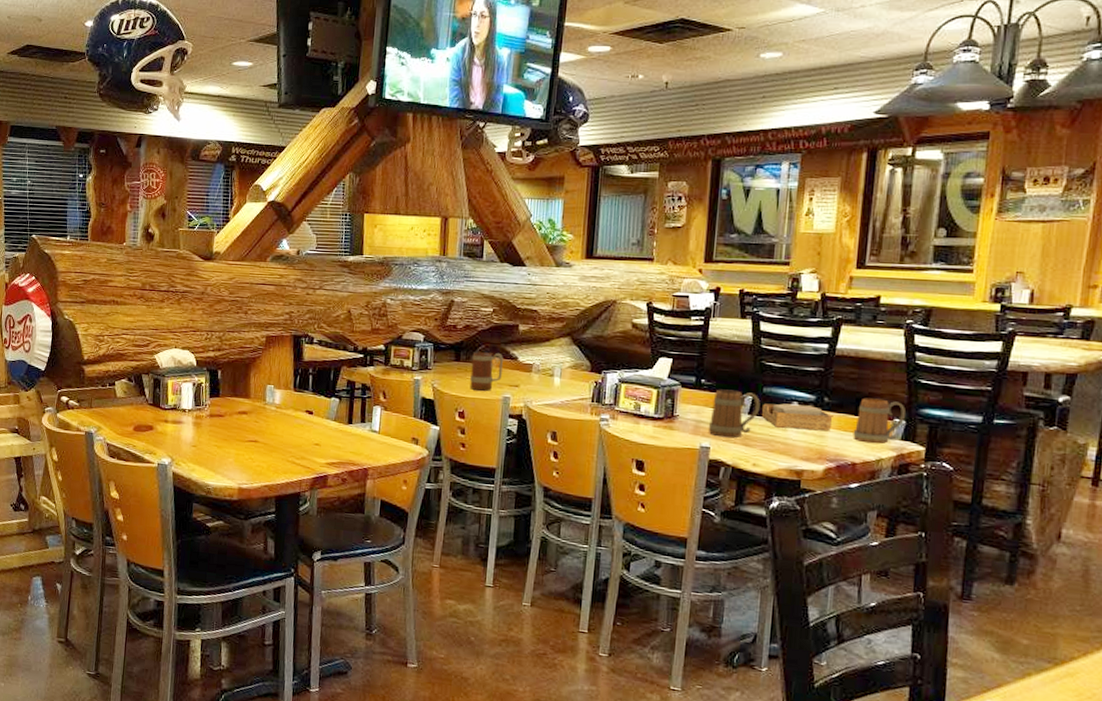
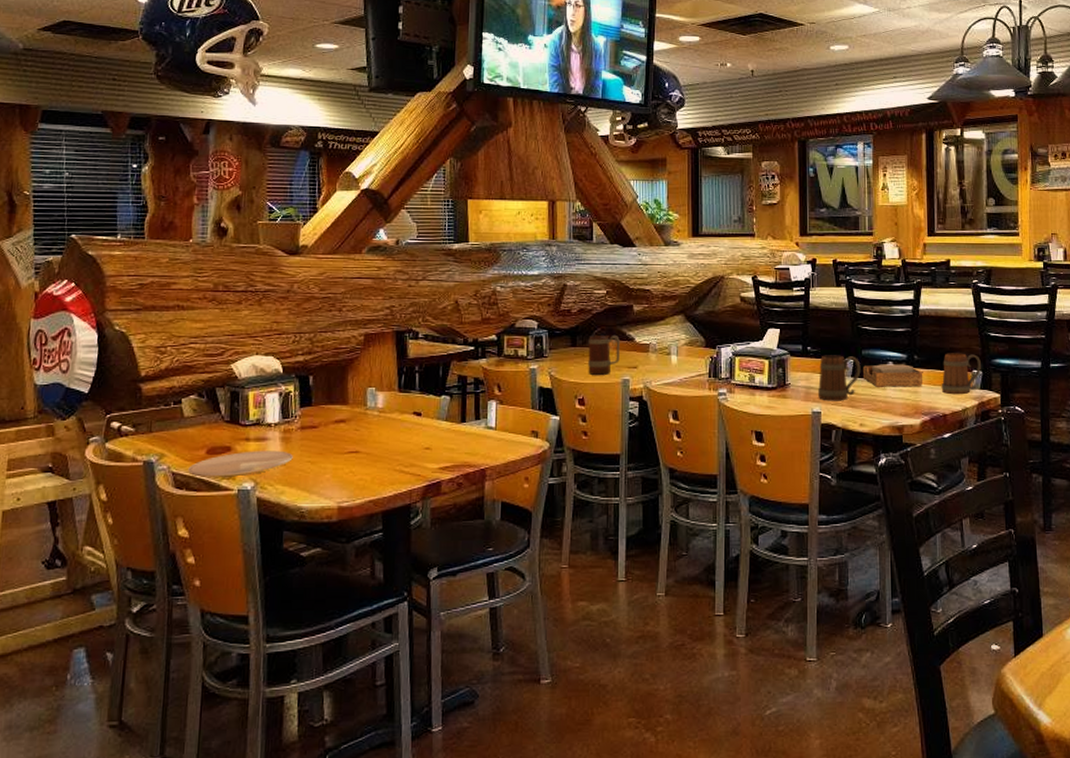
plate: none [119,431,203,453] -> present [188,450,293,477]

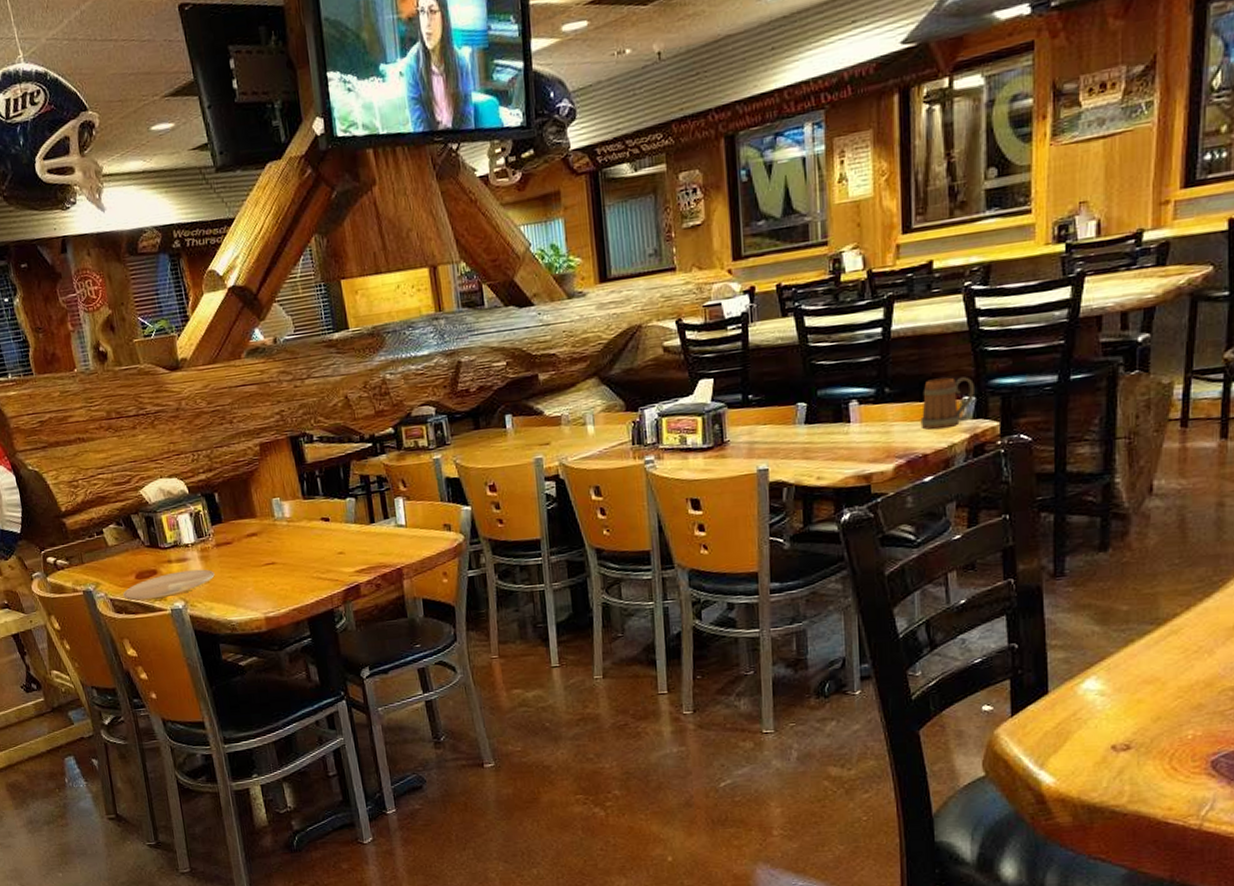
beer mug: present [588,336,620,375] -> none [492,411,529,458]
beer mug: present [817,355,861,400] -> none [763,399,817,455]
napkin holder: present [862,364,923,387] -> none [818,400,897,432]

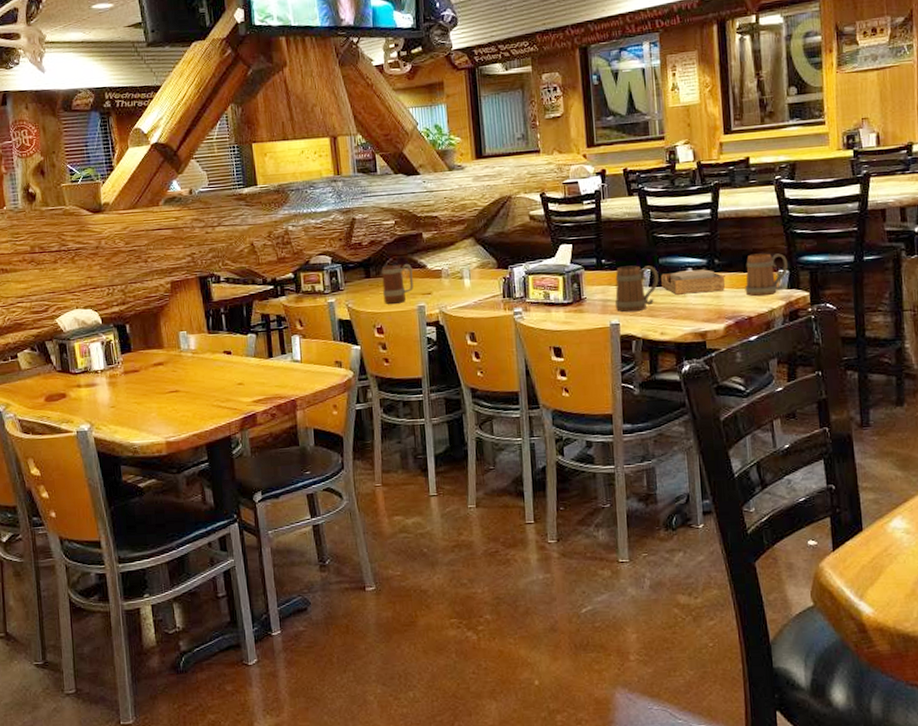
plate: present [123,569,215,601] -> none [31,394,121,422]
beer mug: none [492,411,529,458] -> present [381,264,414,304]
beer mug: none [763,399,817,455] -> present [614,265,659,312]
napkin holder: none [818,400,897,432] -> present [661,269,725,295]

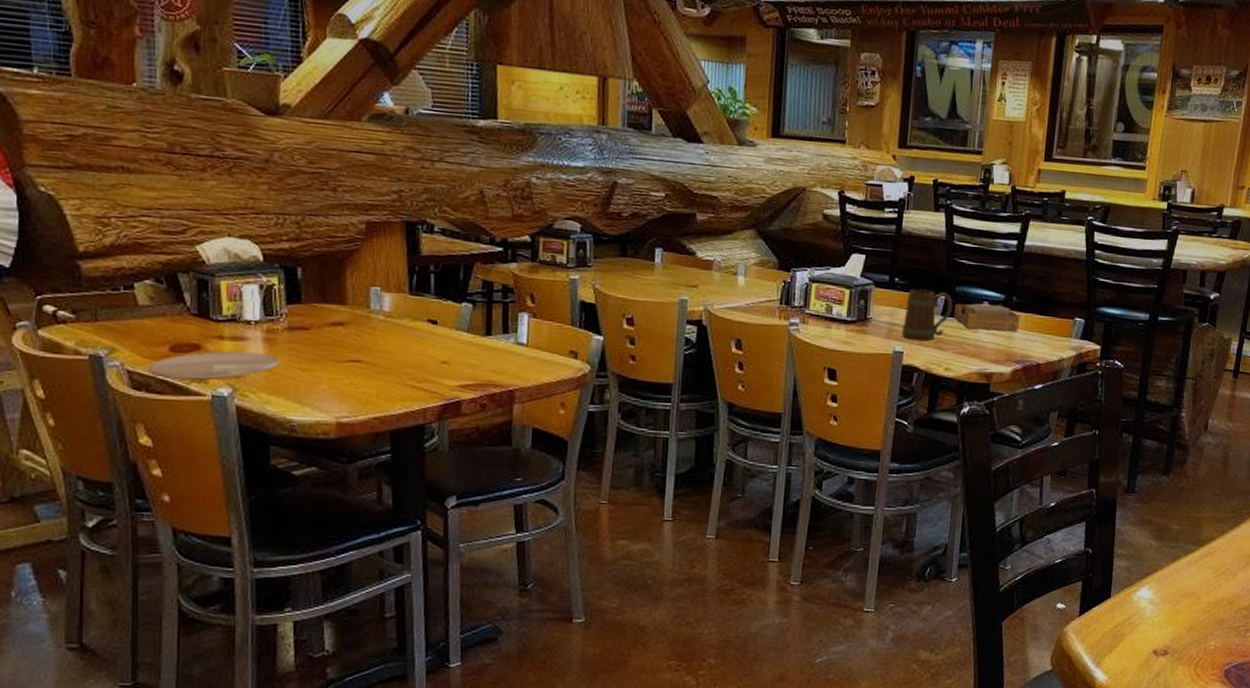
plate: none [31,394,121,422] -> present [147,351,279,381]
beer mug: present [381,264,414,304] -> none [639,245,679,293]
beer mug: present [745,253,788,297] -> none [1038,296,1085,344]

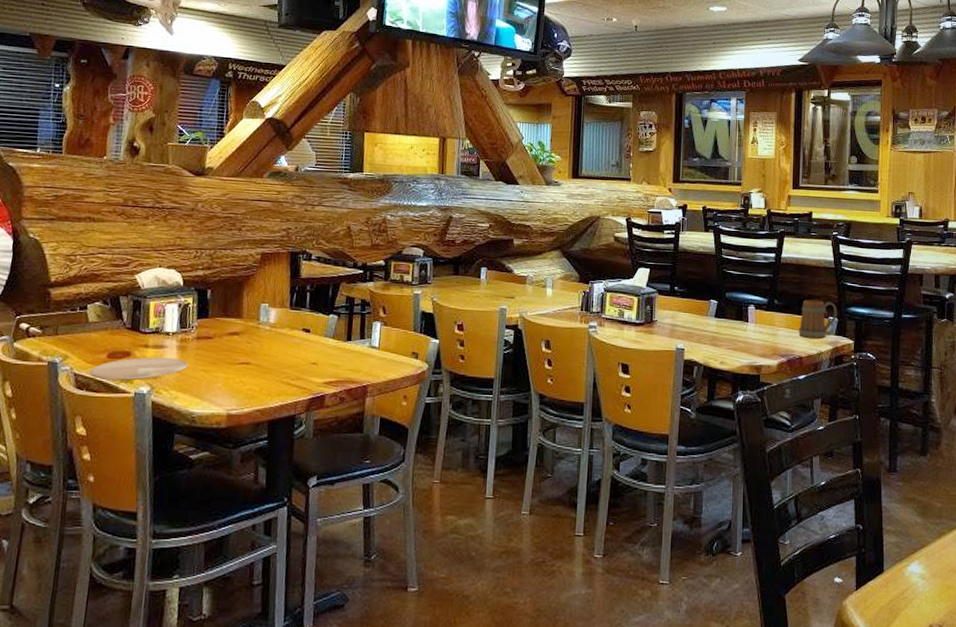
beer mug: present [901,288,953,341] -> none [682,295,724,339]
napkin holder: present [953,303,1020,332] -> none [725,306,782,330]
beer mug: none [1038,296,1085,344] -> present [798,299,837,340]

